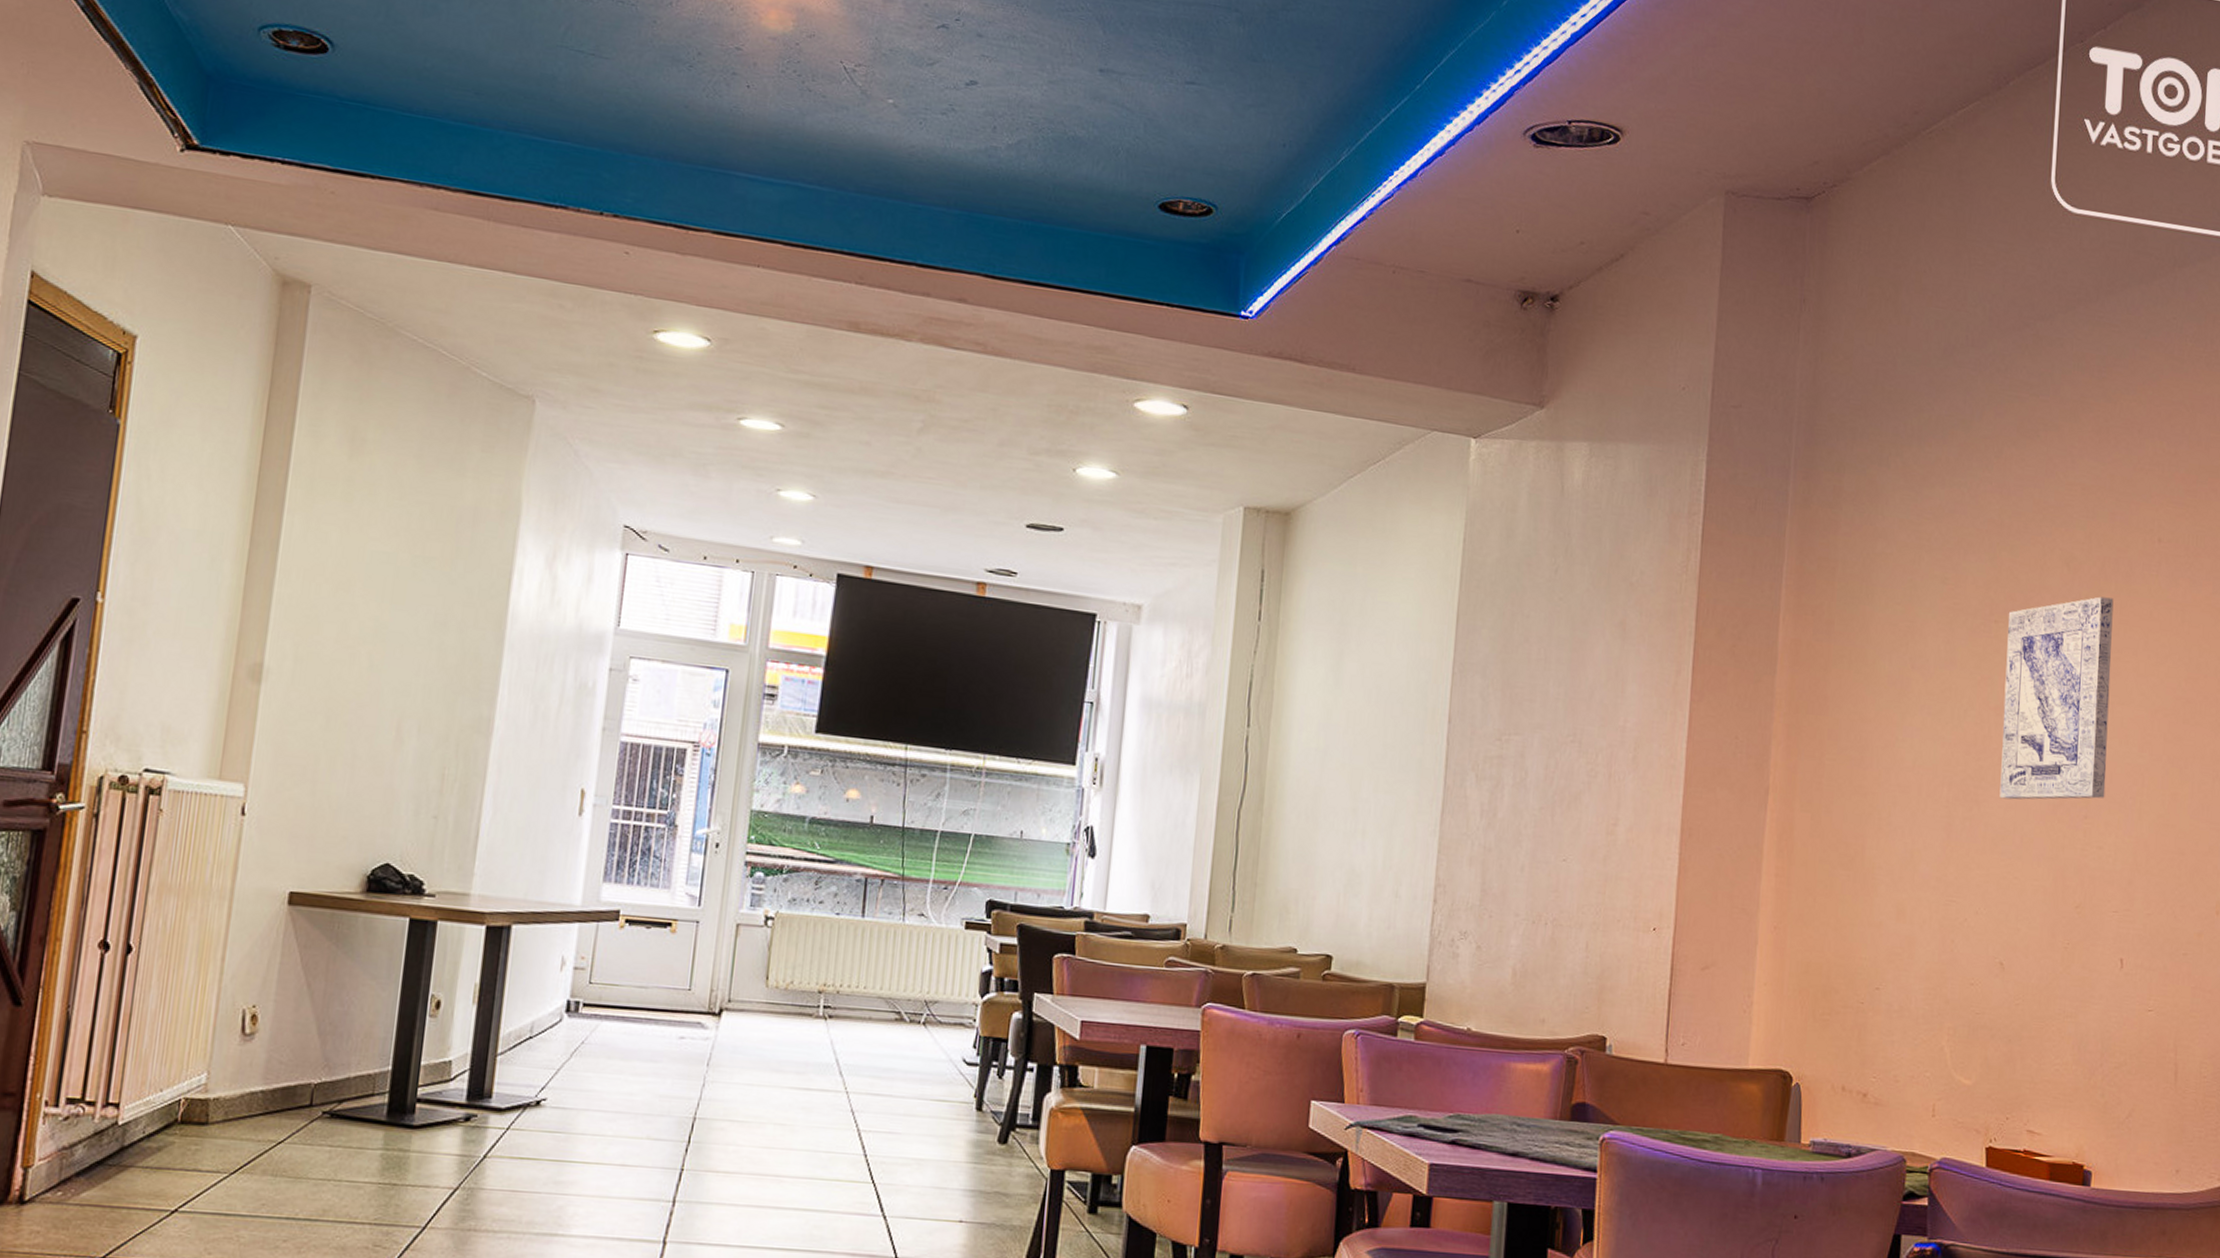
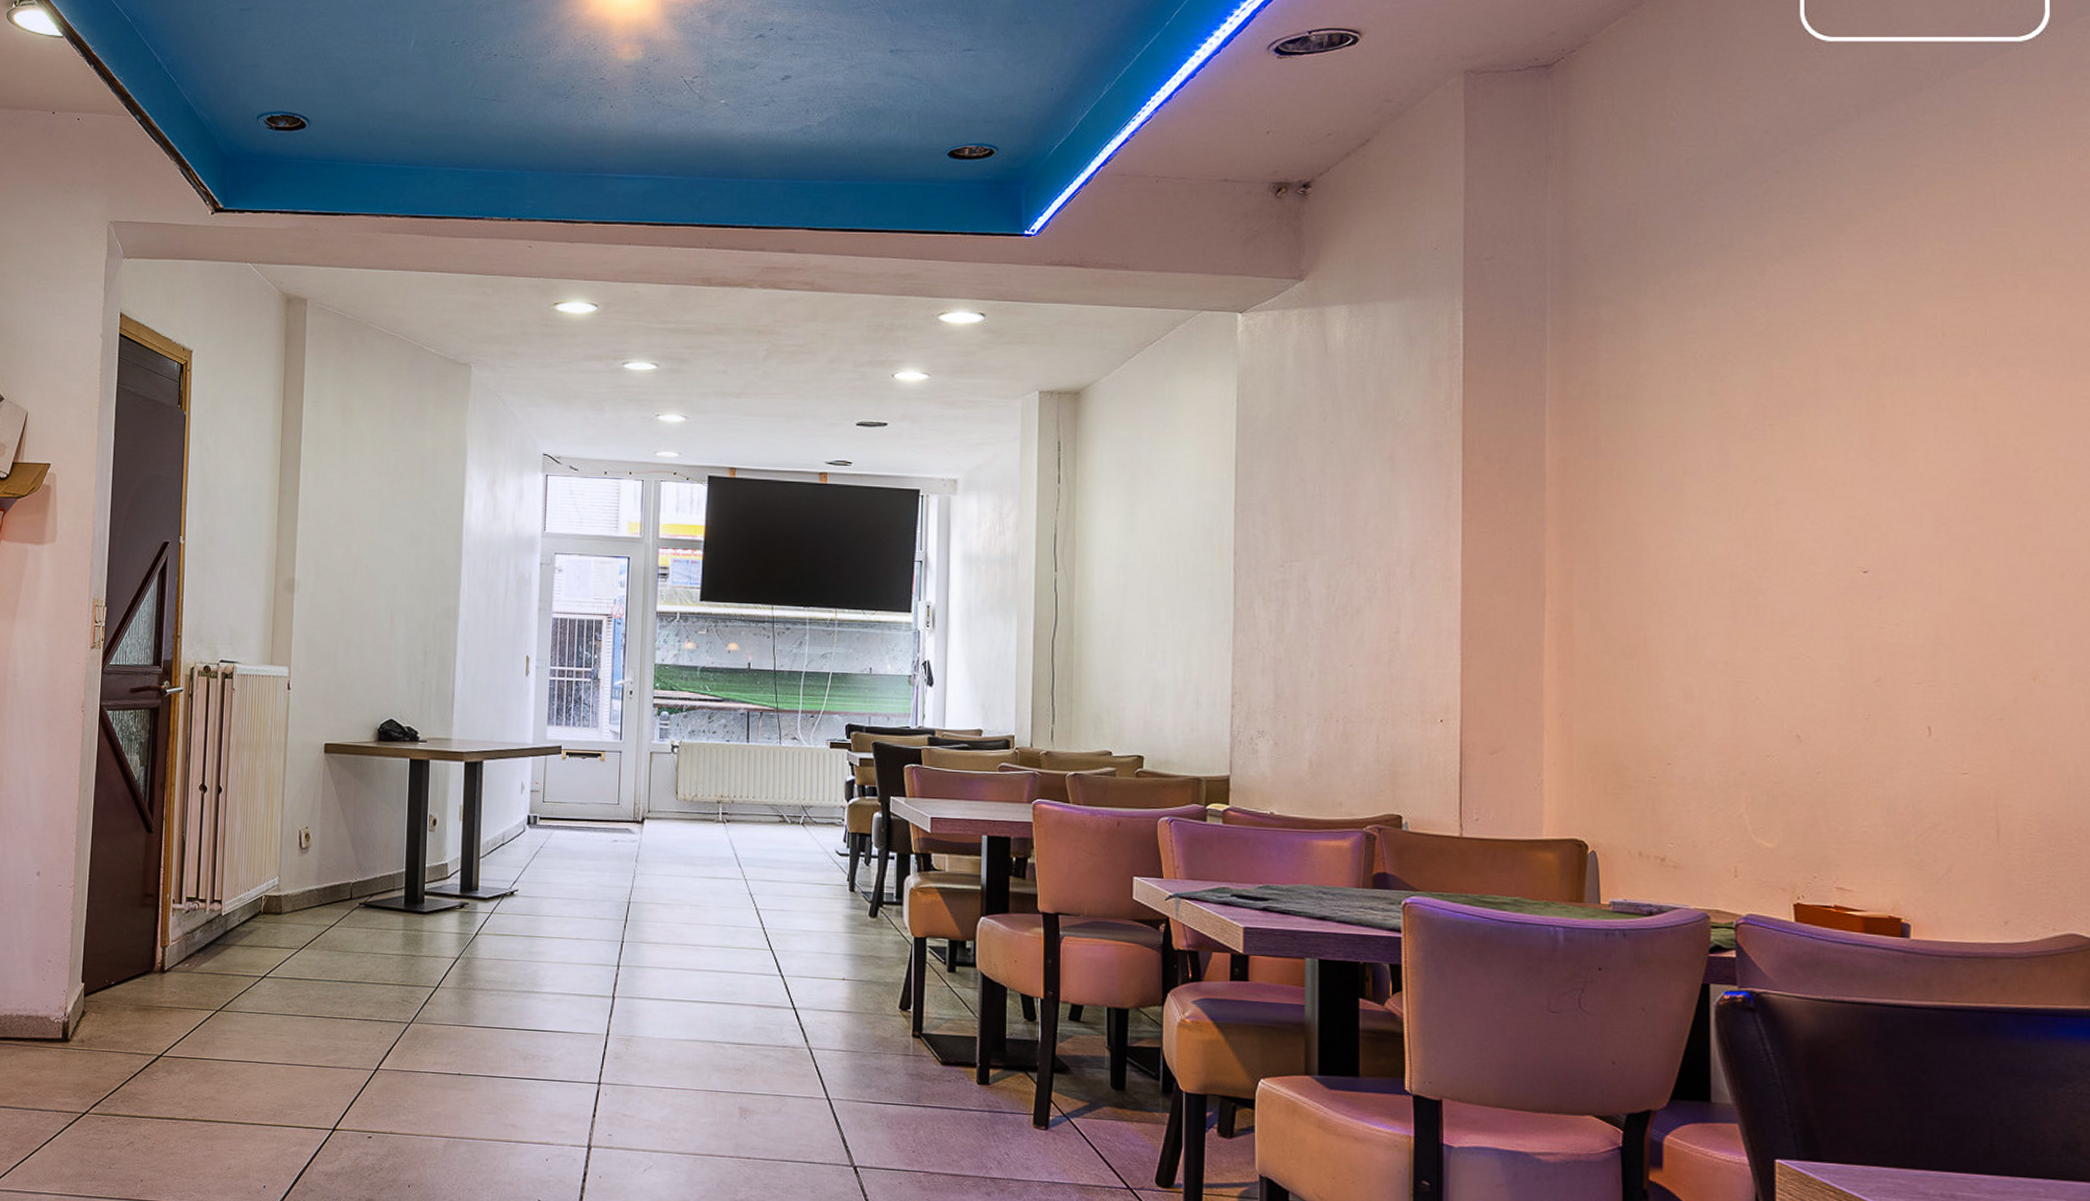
wall art: present [1999,596,2114,800] -> none [1782,392,1900,586]

